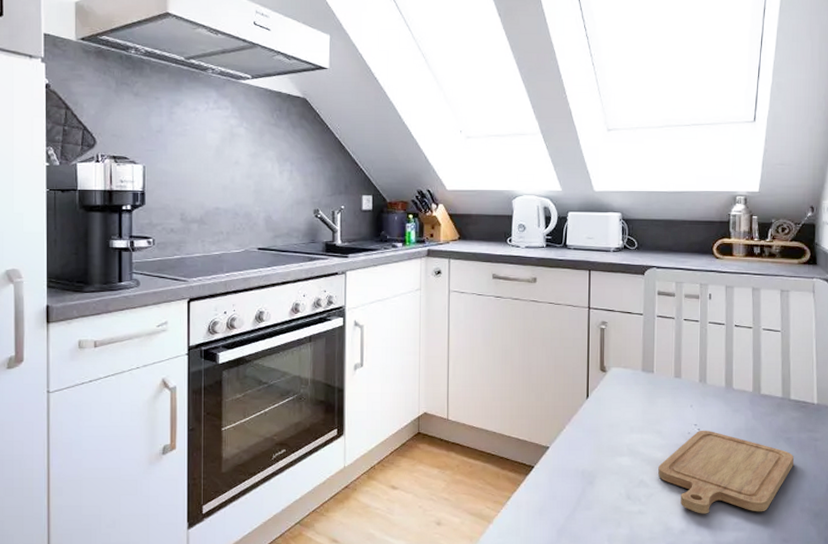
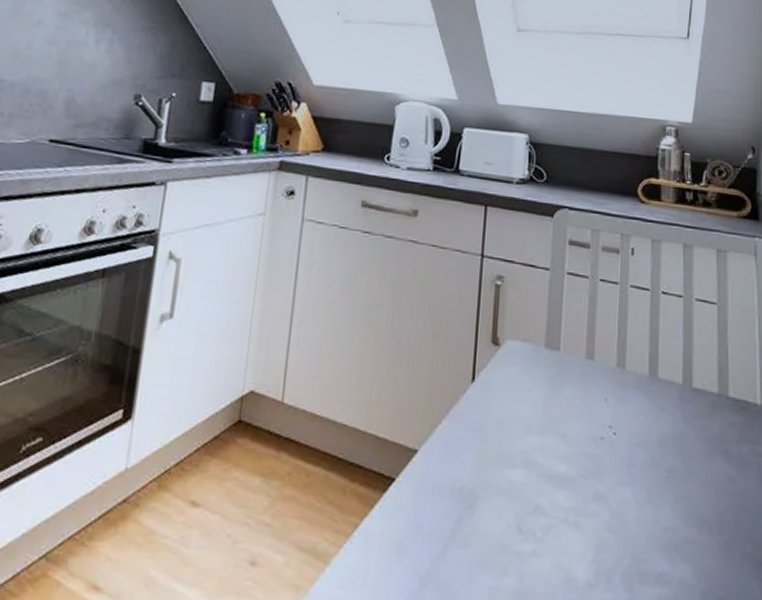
chopping board: present [658,430,794,514] -> none [560,434,734,559]

